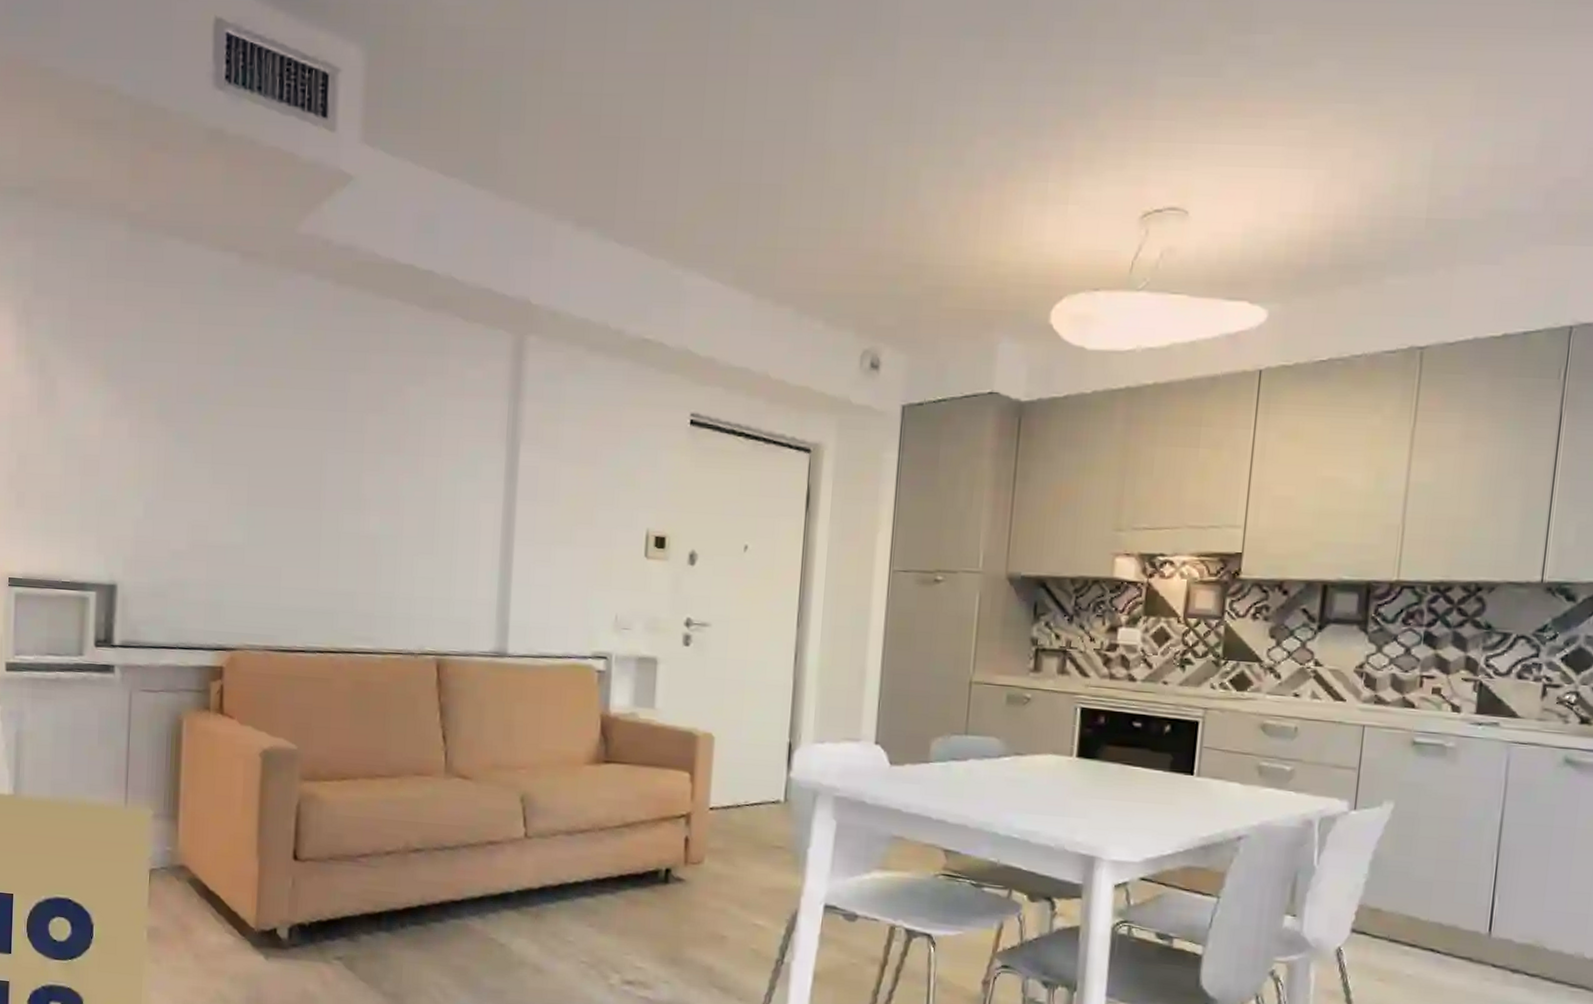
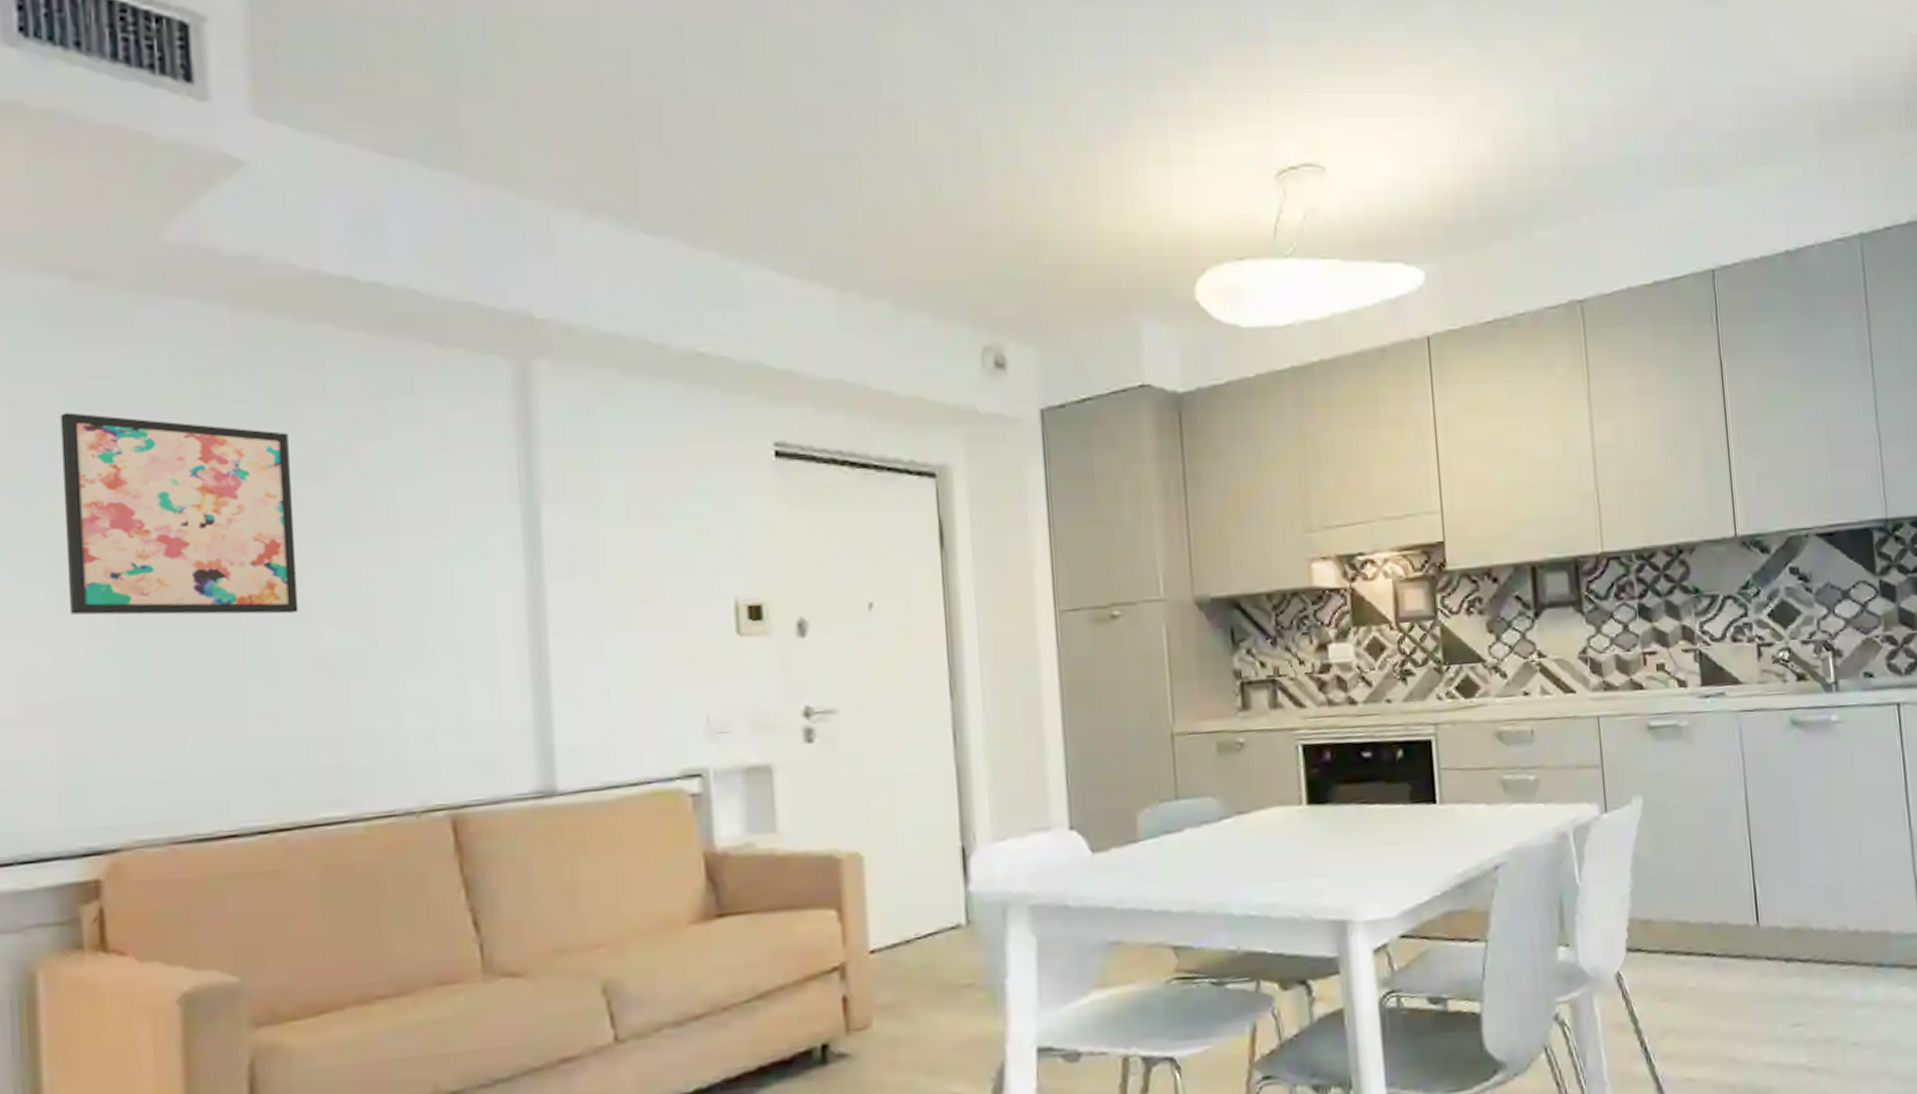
wall art: none [222,350,362,504] -> present [60,412,299,615]

